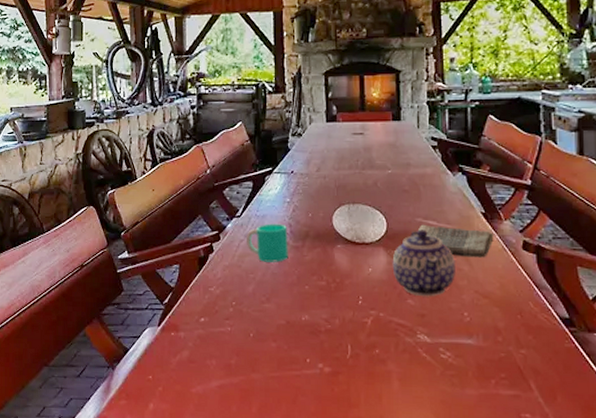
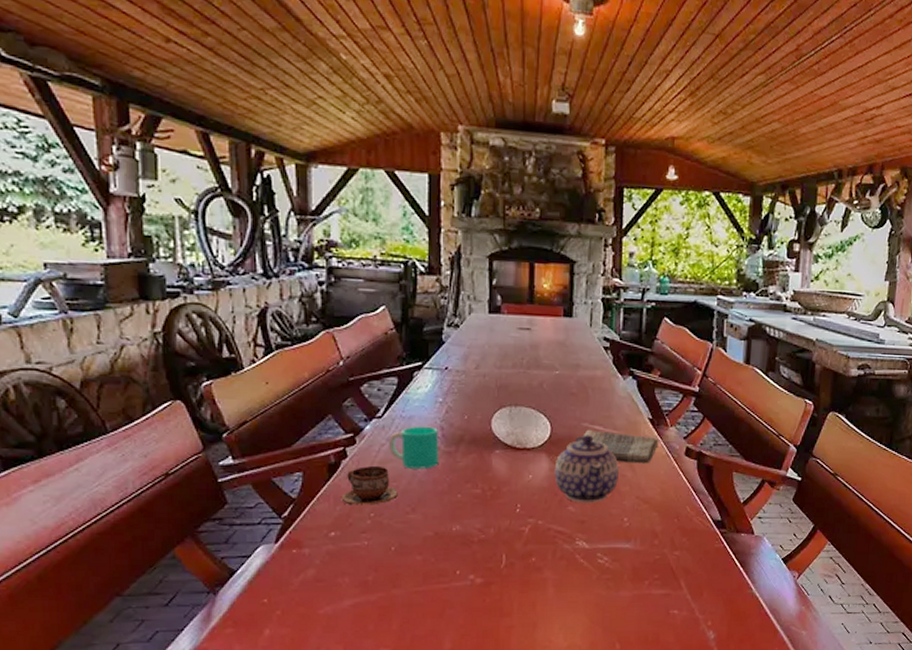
cup: none [209,259,255,295] -> present [341,465,398,505]

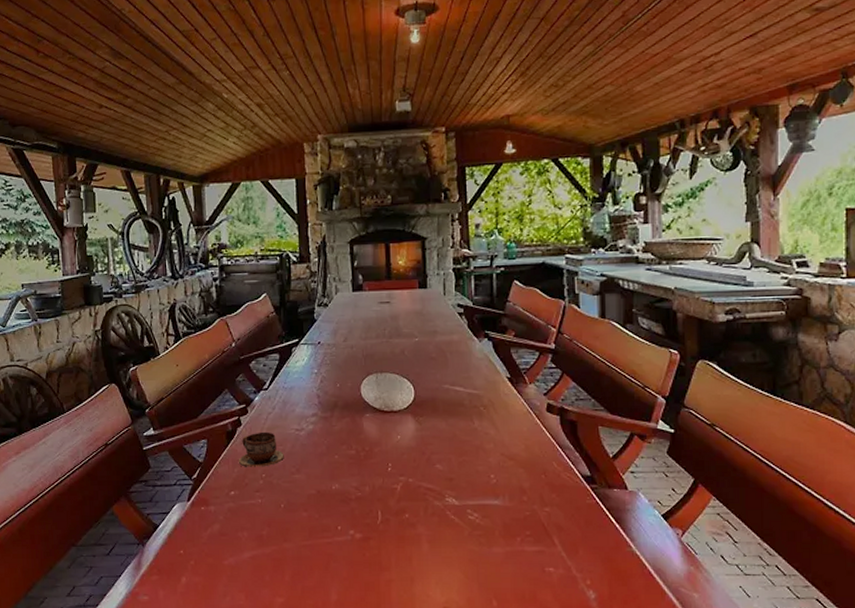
cup: present [389,426,439,469] -> none [275,395,317,434]
teapot: present [554,435,619,504] -> none [420,396,482,461]
dish towel: present [584,429,659,464] -> none [446,391,519,421]

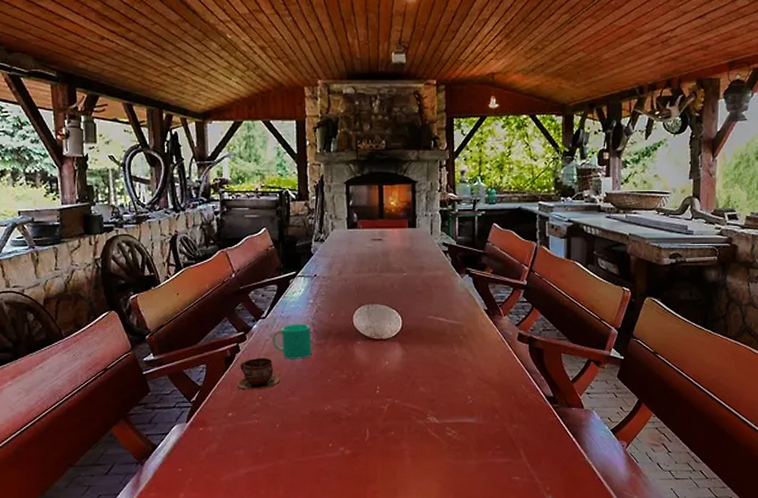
cup: none [275,395,317,434] -> present [272,323,312,359]

